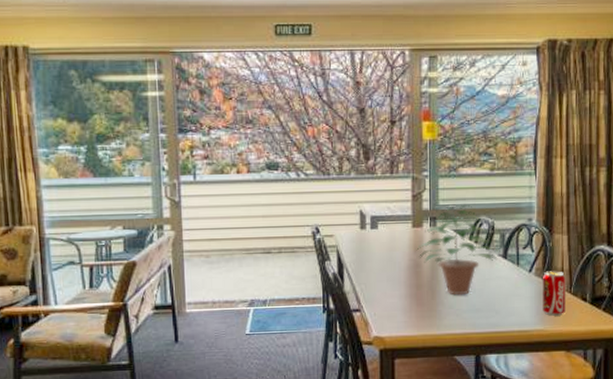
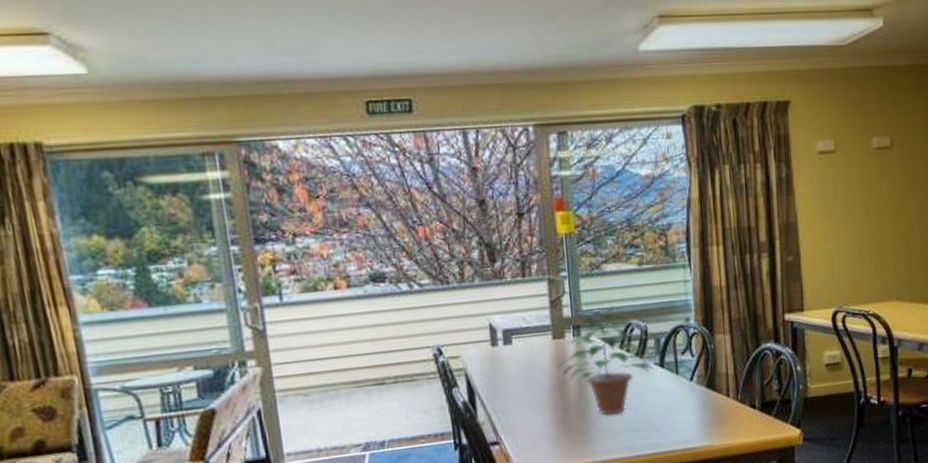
beverage can: present [543,271,566,316] -> none [706,376,733,429]

